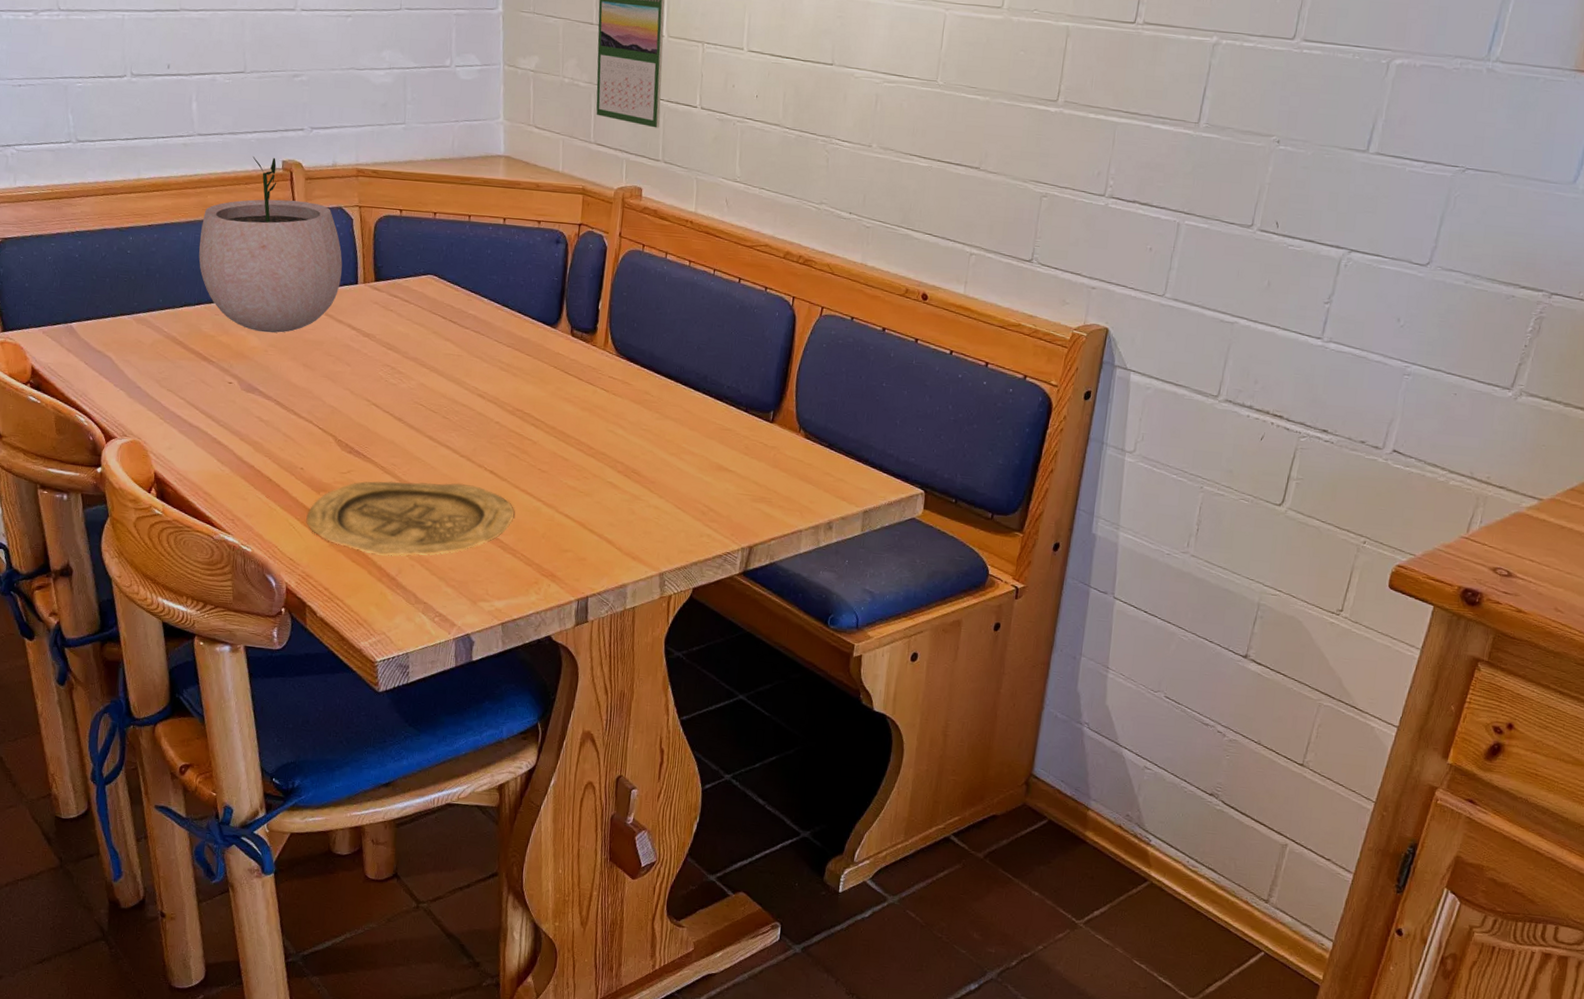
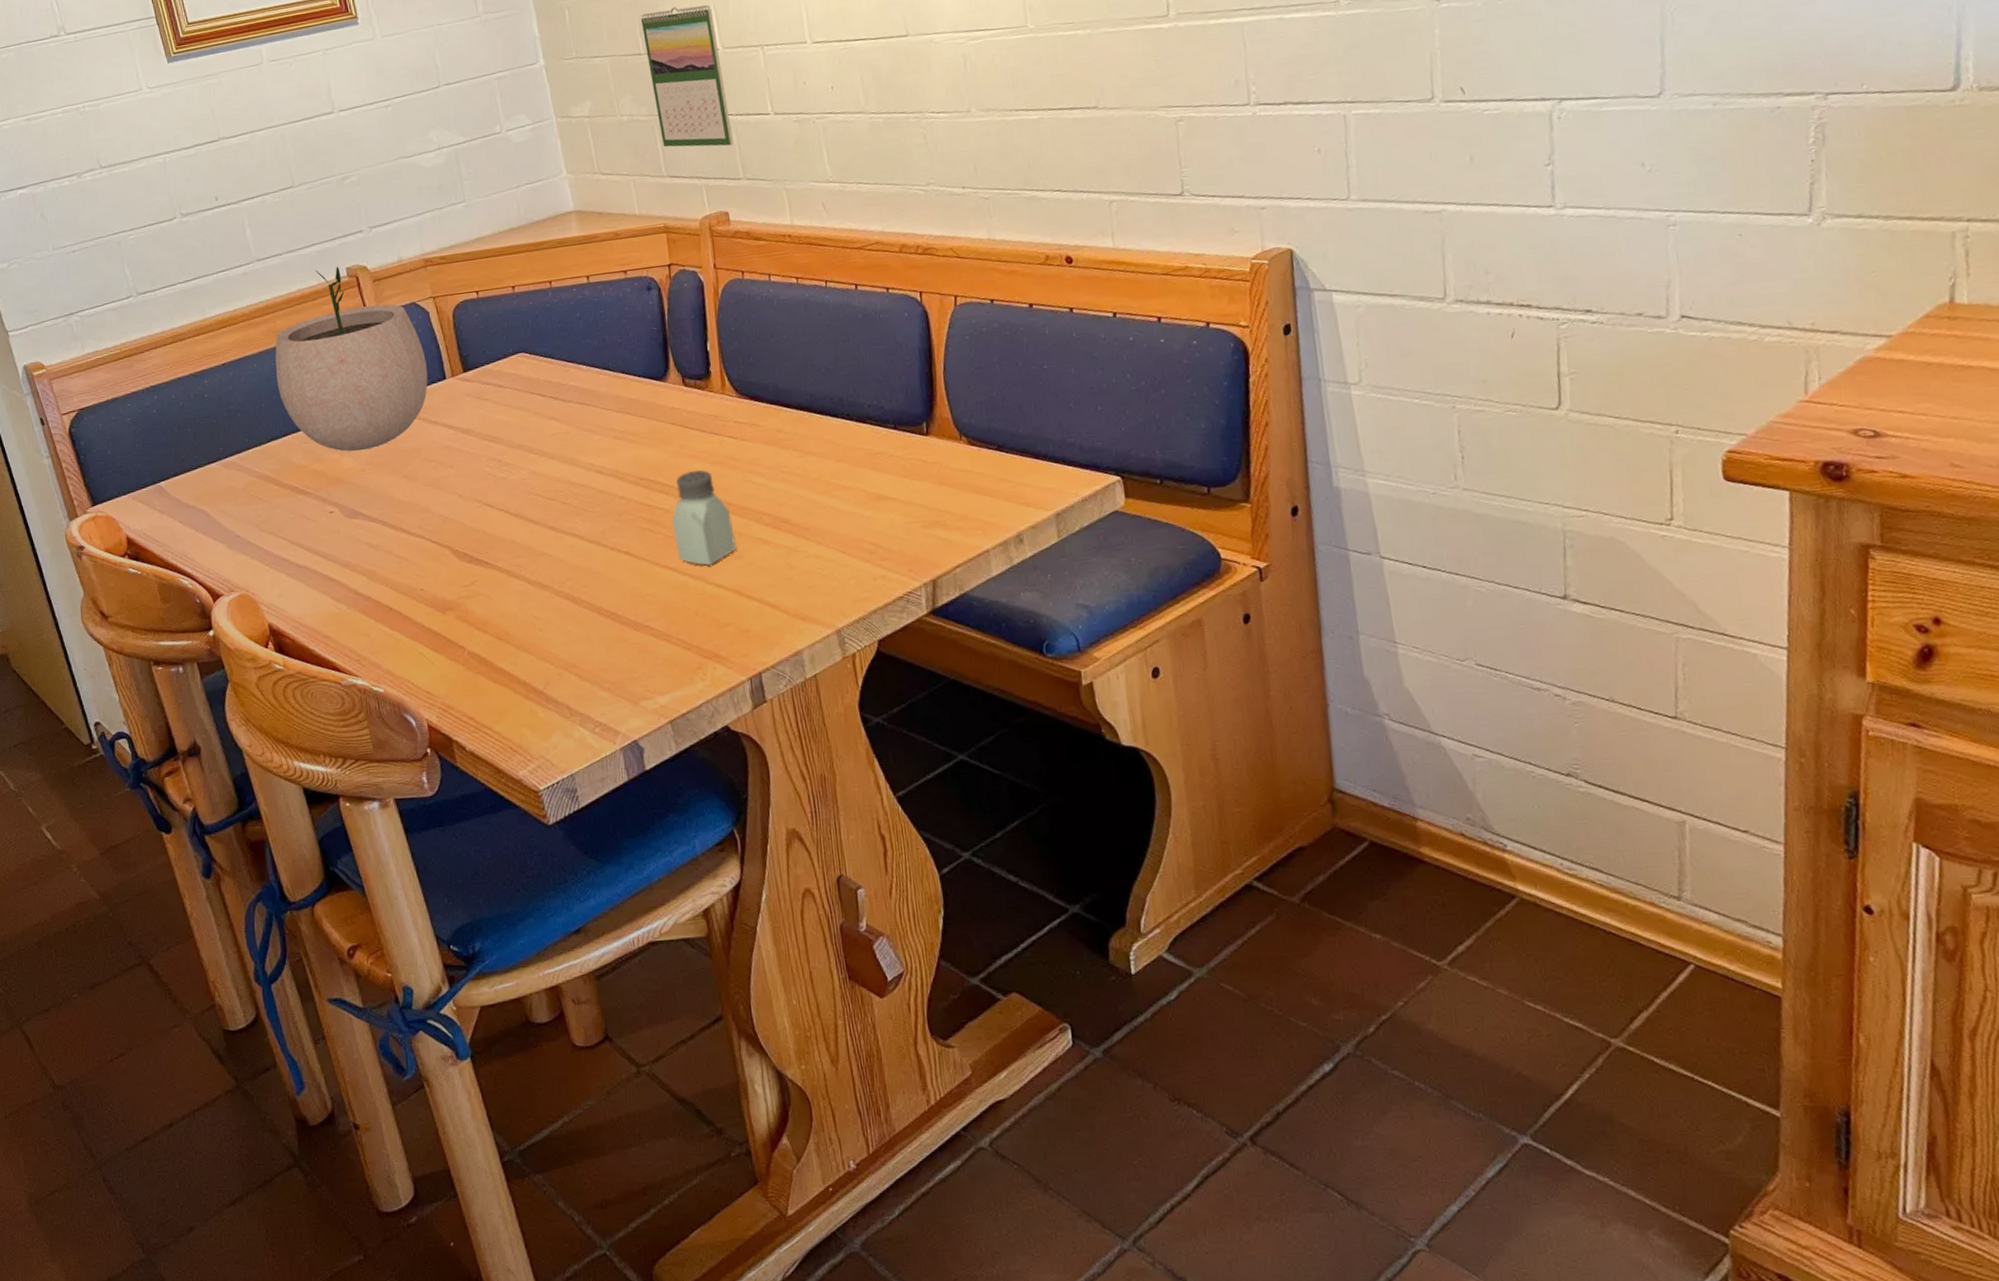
plate: present [306,481,515,556] -> none [436,572,661,669]
saltshaker: none [536,411,590,497] -> present [672,470,736,566]

